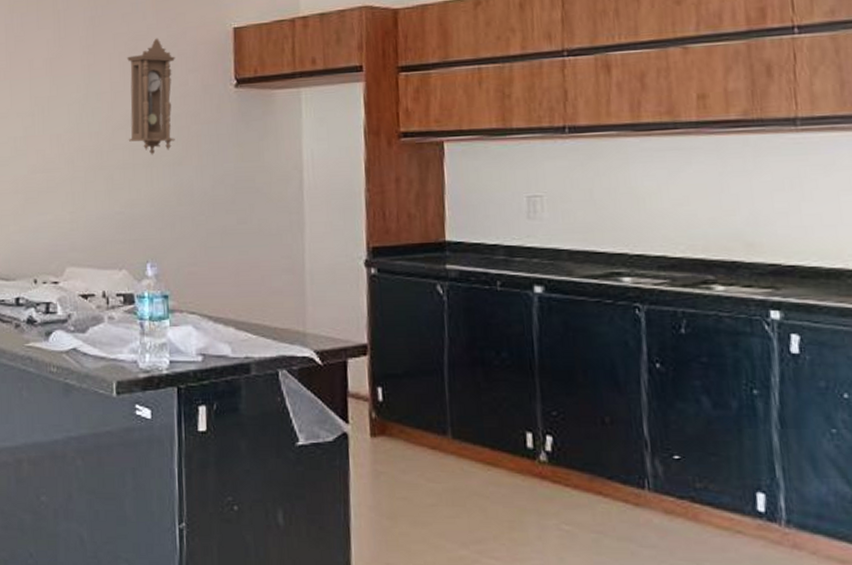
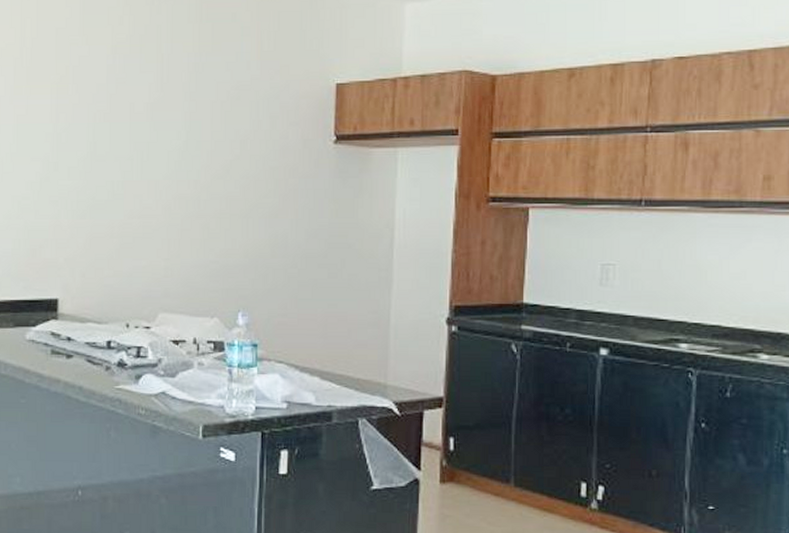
pendulum clock: present [127,38,175,155] -> none [226,89,277,206]

